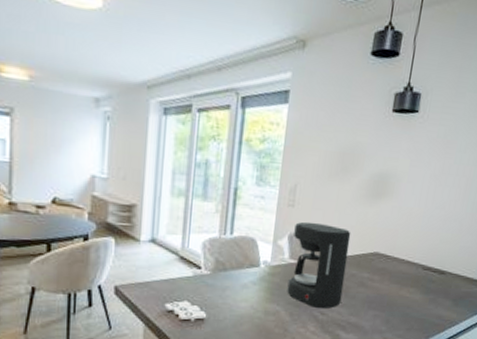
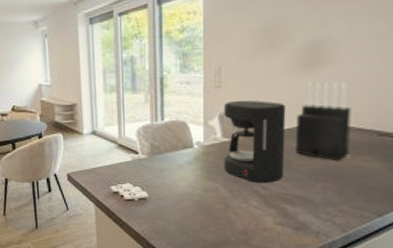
knife block: none [354,212,405,291] -> present [295,82,352,162]

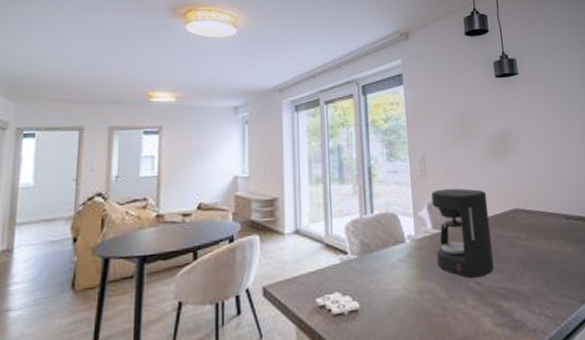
knife block: present [295,82,352,162] -> none [497,169,546,248]

